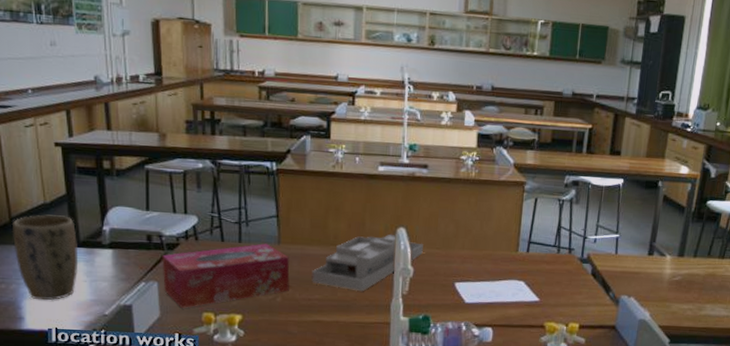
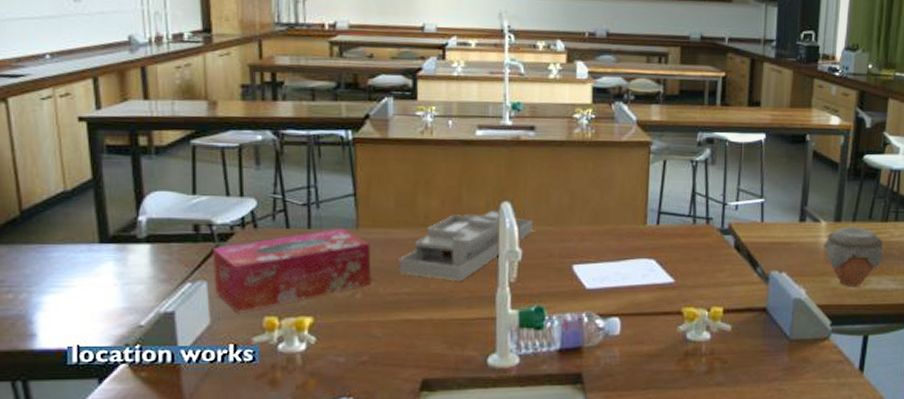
plant pot: present [11,214,79,301] -> none [22,205,107,312]
jar: none [666,261,719,312] -> present [822,227,884,286]

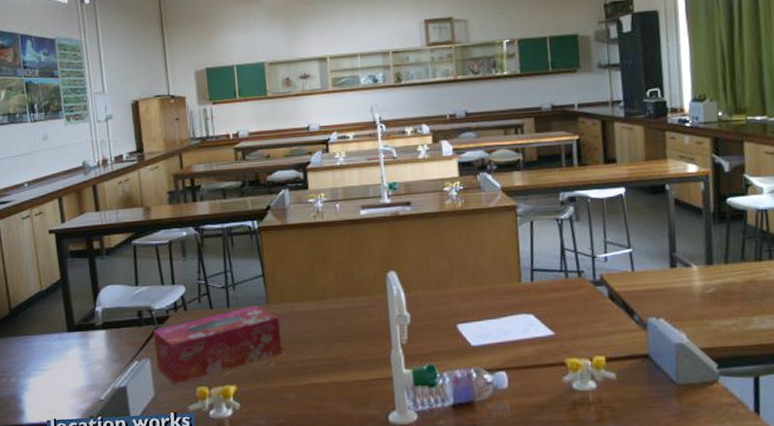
desk organizer: present [398,210,533,282] -> none [304,279,418,346]
jar: present [822,227,884,286] -> none [697,268,763,328]

